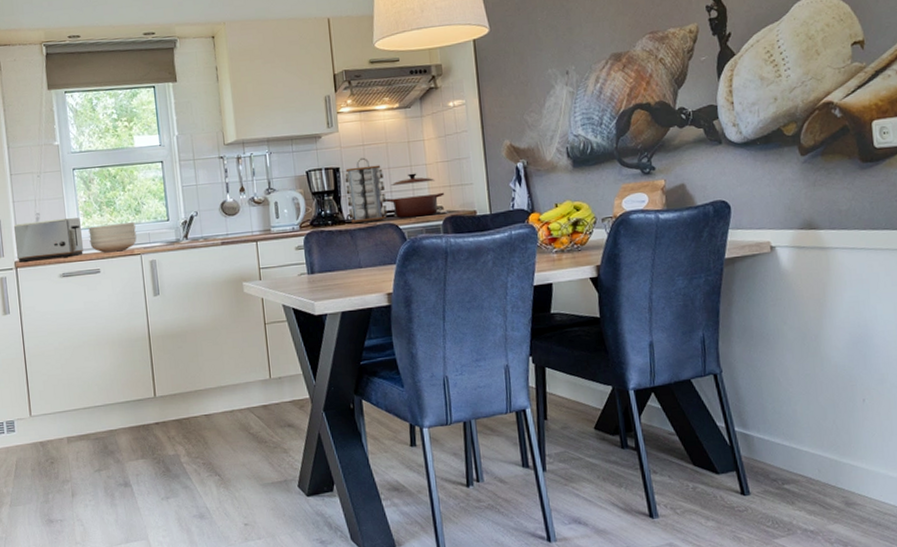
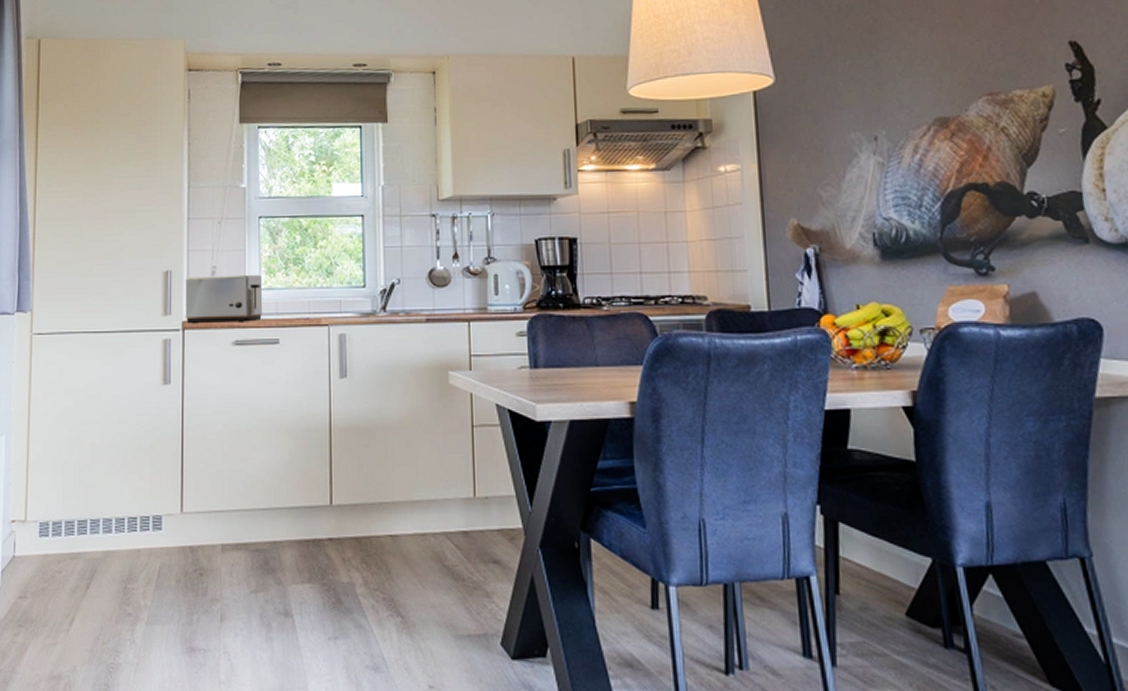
bowl: present [88,222,138,253] -> none [270,286,327,320]
spice rack: present [344,157,388,224] -> none [583,227,636,310]
saucepan: present [384,173,445,219] -> none [632,251,710,307]

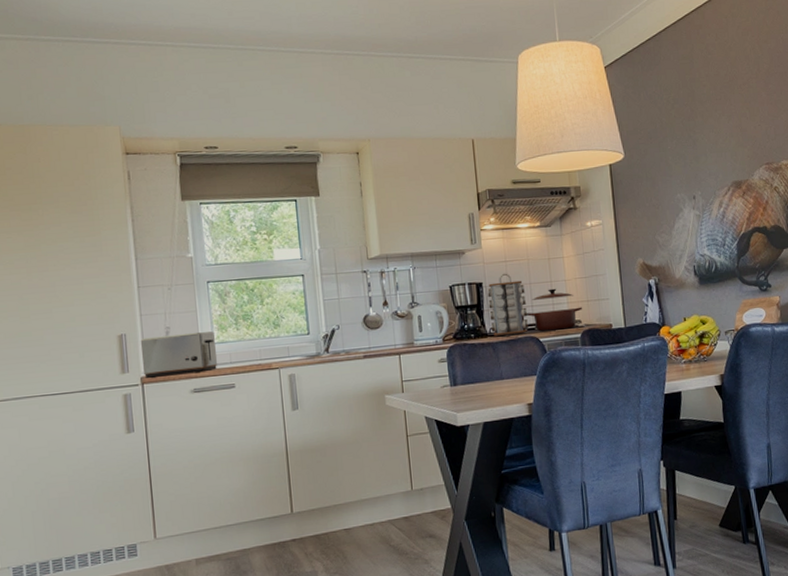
spice rack: none [583,227,636,310] -> present [487,273,529,337]
saucepan: none [632,251,710,307] -> present [526,288,583,332]

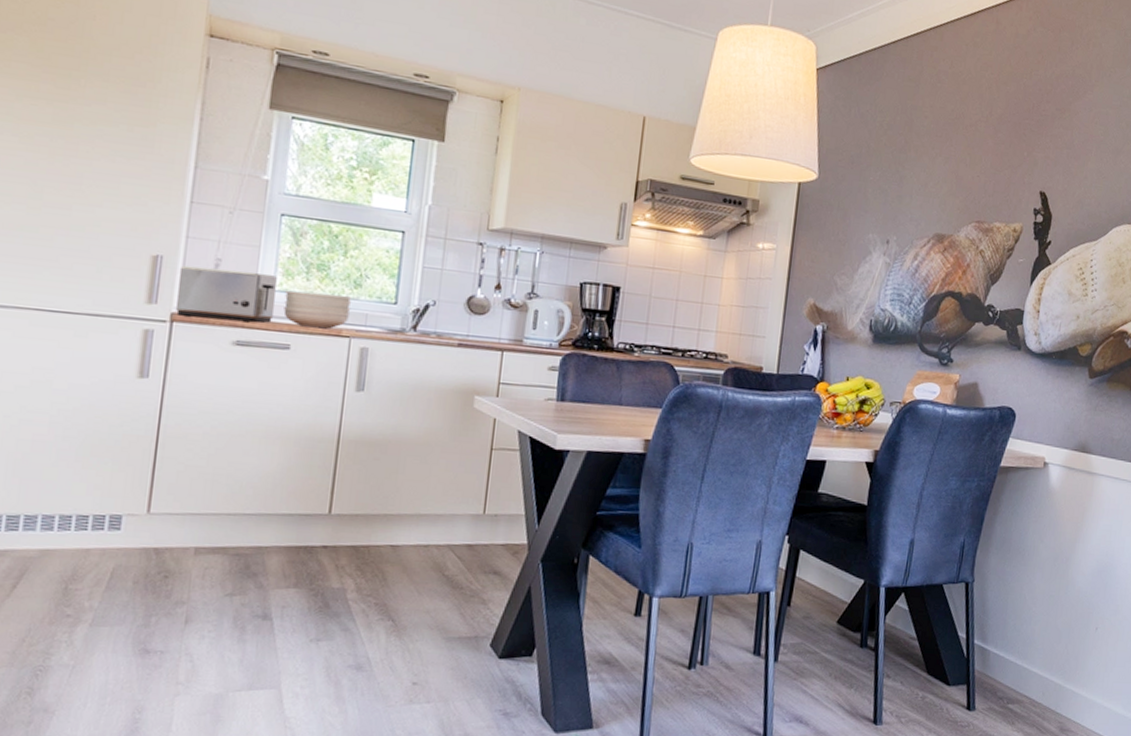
bowl: none [223,336,276,368] -> present [283,290,352,330]
spice rack: present [487,273,529,337] -> none [619,281,670,358]
saucepan: present [526,288,583,332] -> none [664,311,733,363]

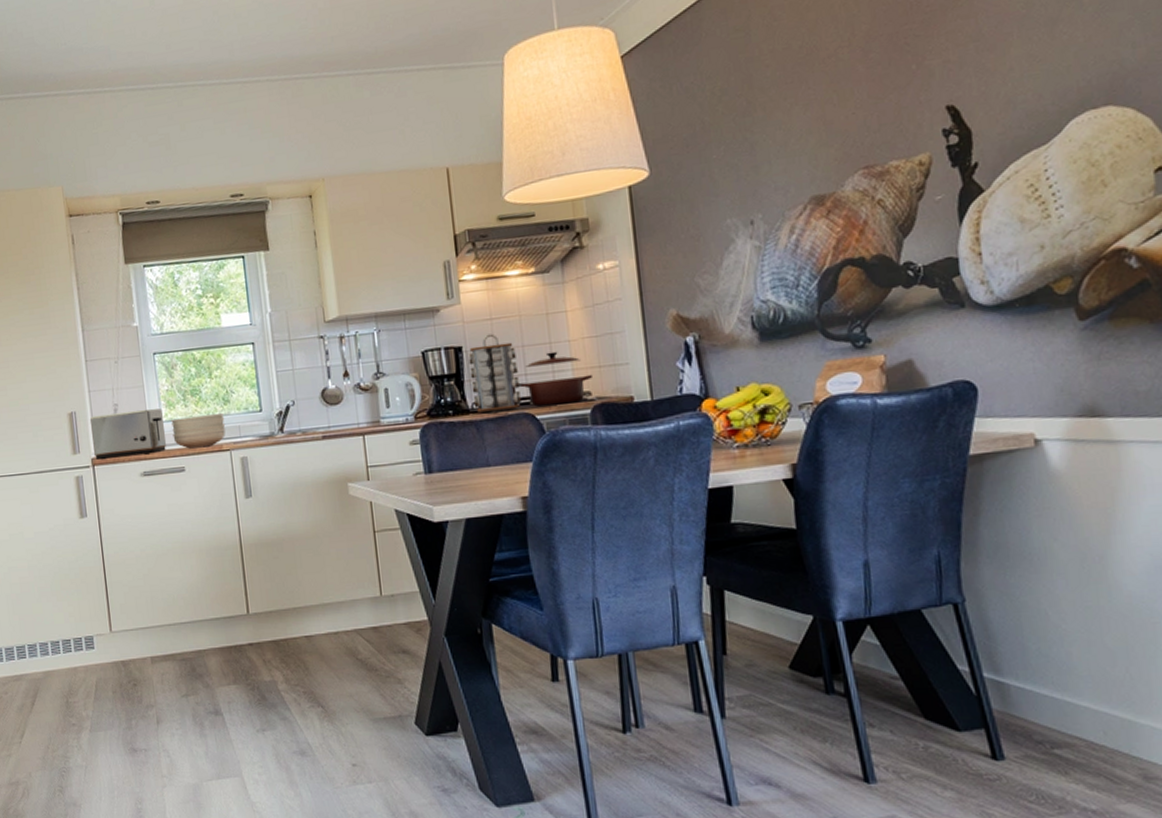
spice rack: none [619,281,670,358] -> present [468,333,523,414]
saucepan: none [664,311,733,363] -> present [517,351,594,407]

